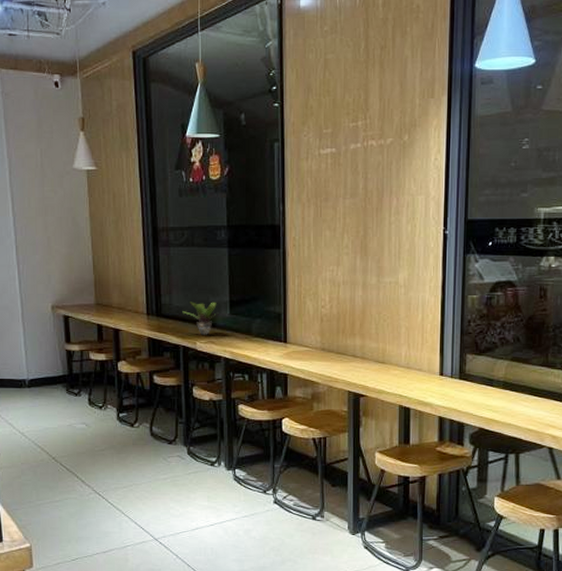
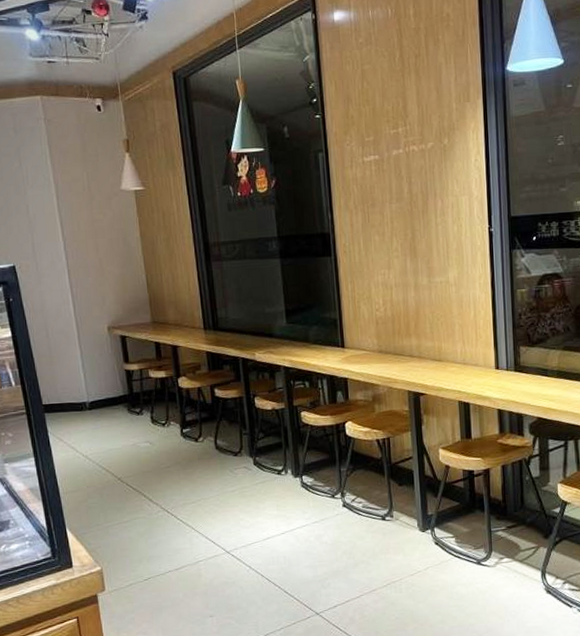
potted plant: present [182,301,217,335] -> none [239,312,273,346]

